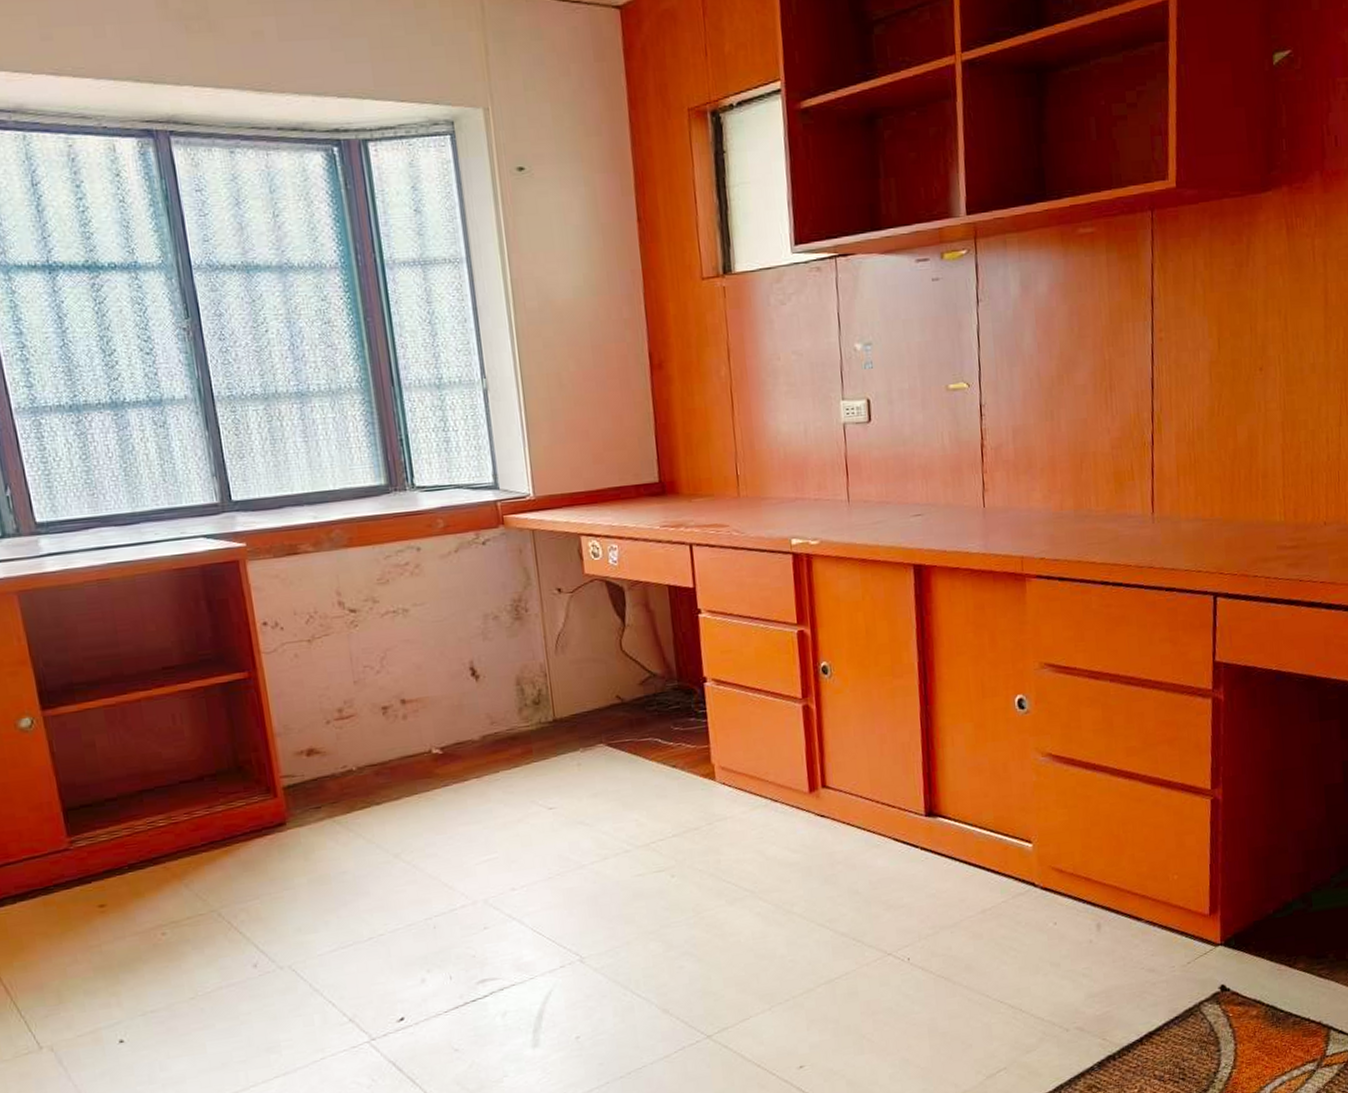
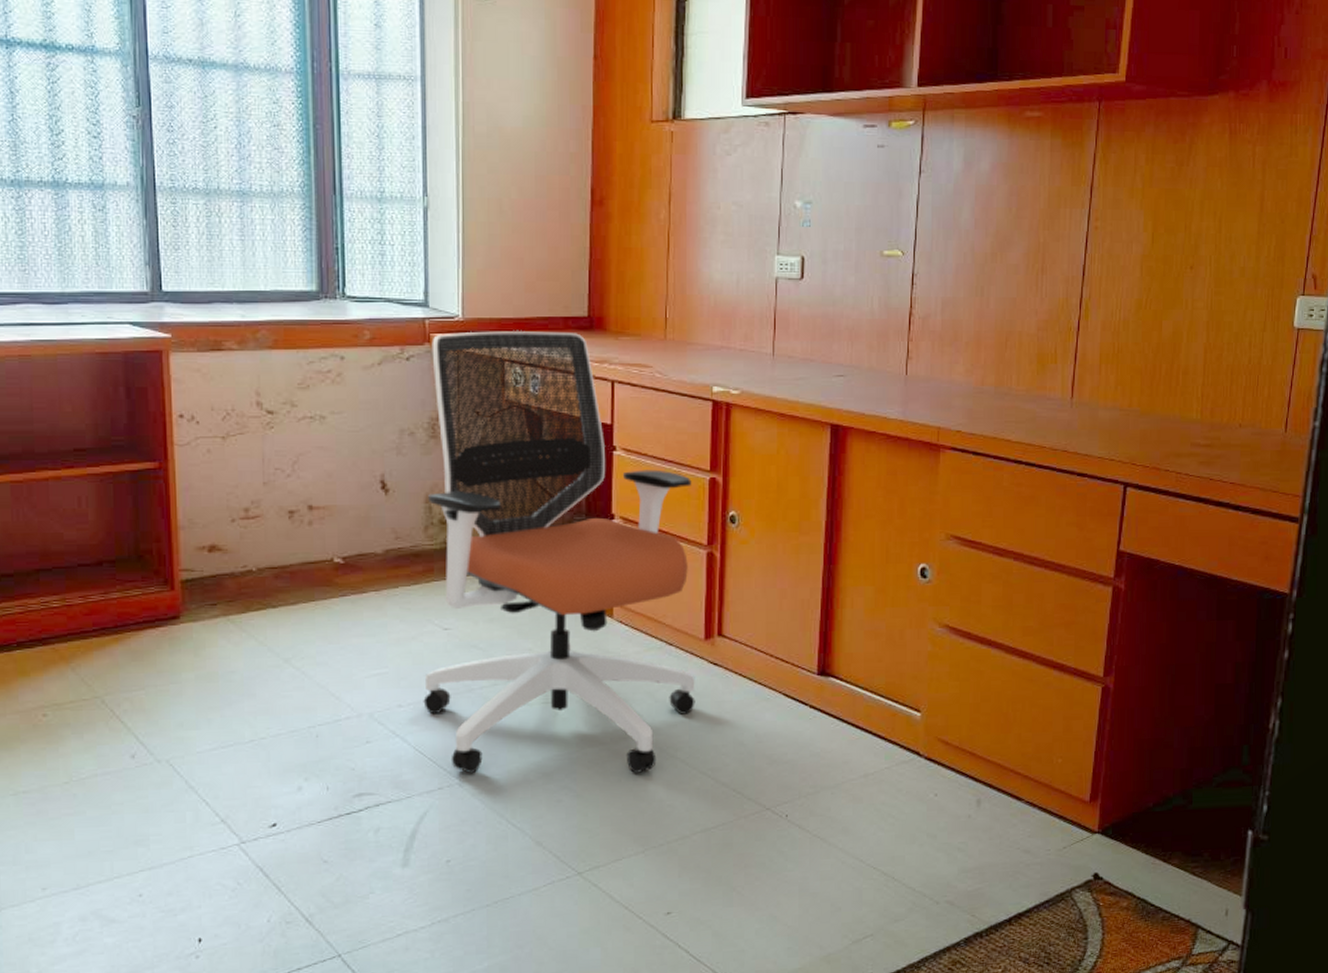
office chair: none [506,500,807,949] -> present [423,331,695,774]

